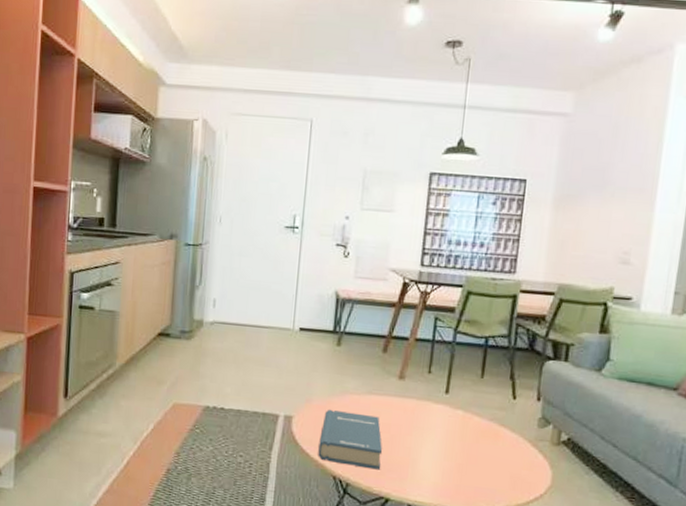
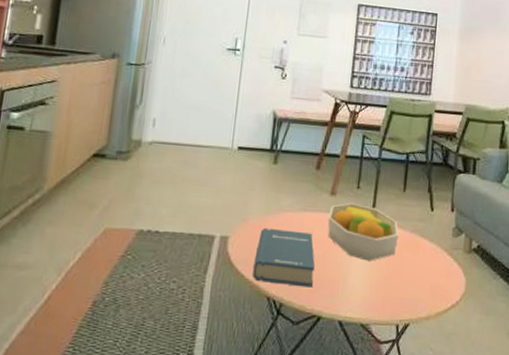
fruit bowl: none [396,387,475,448] -> present [327,202,399,261]

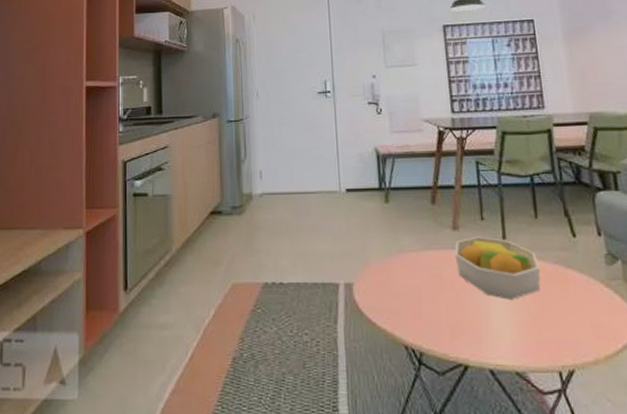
hardback book: present [252,227,315,288] -> none [384,270,453,333]

